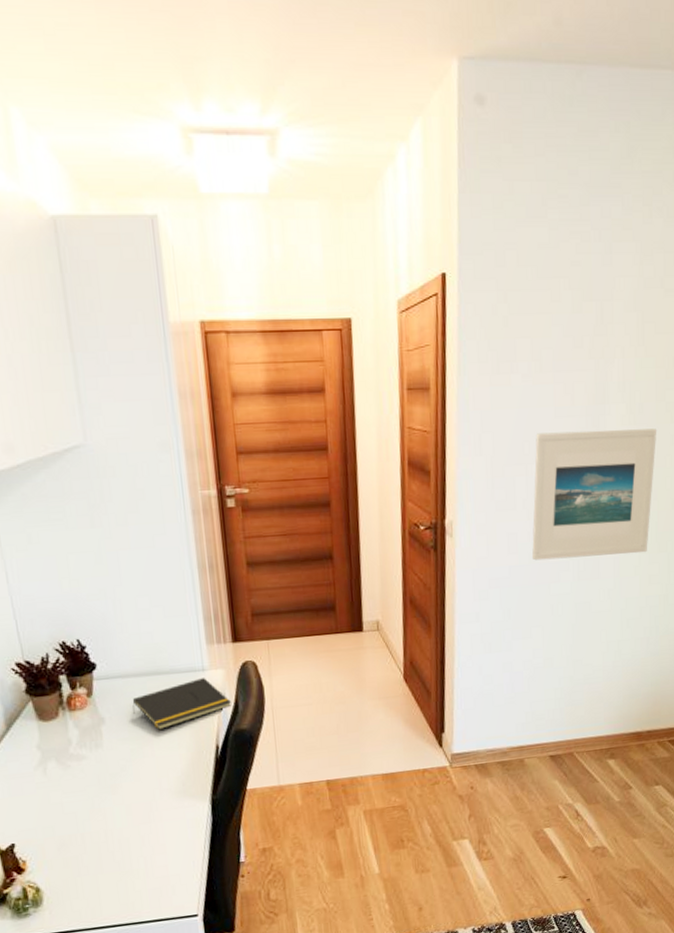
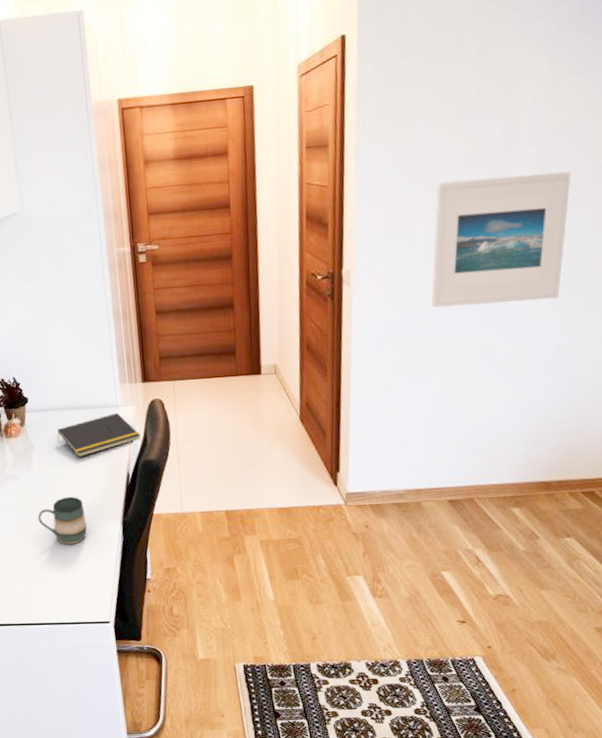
mug: none [109,775,170,832] -> present [37,496,87,545]

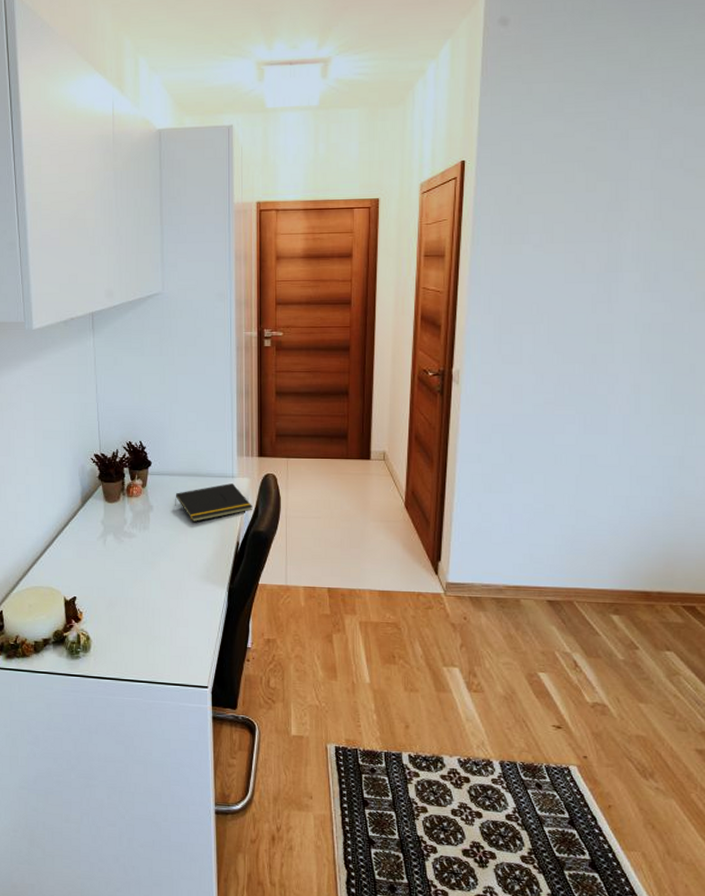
mug: present [37,496,87,545] -> none [149,558,195,606]
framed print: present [432,171,572,308] -> none [537,295,674,413]

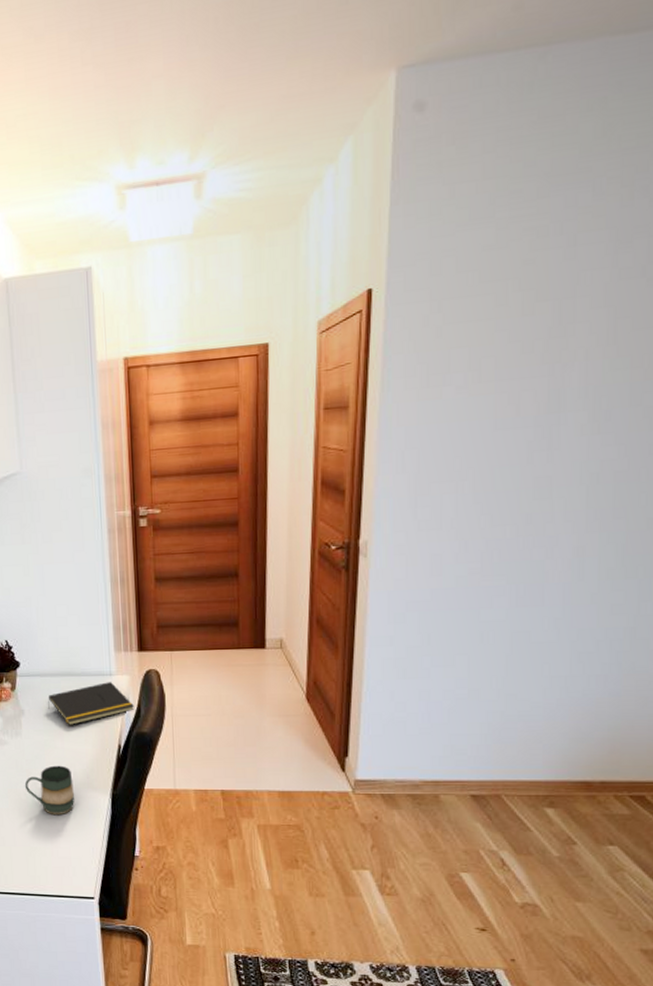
mug: none [149,558,195,606] -> present [24,765,75,814]

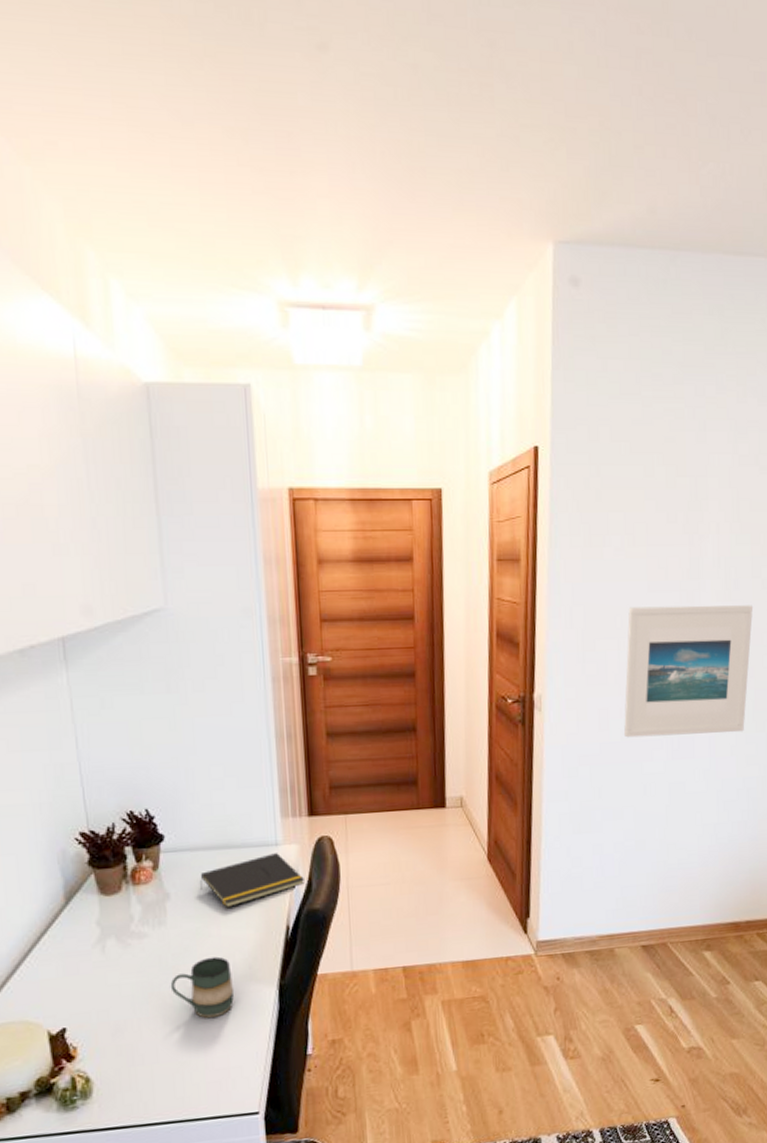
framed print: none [460,437,630,584] -> present [624,605,754,738]

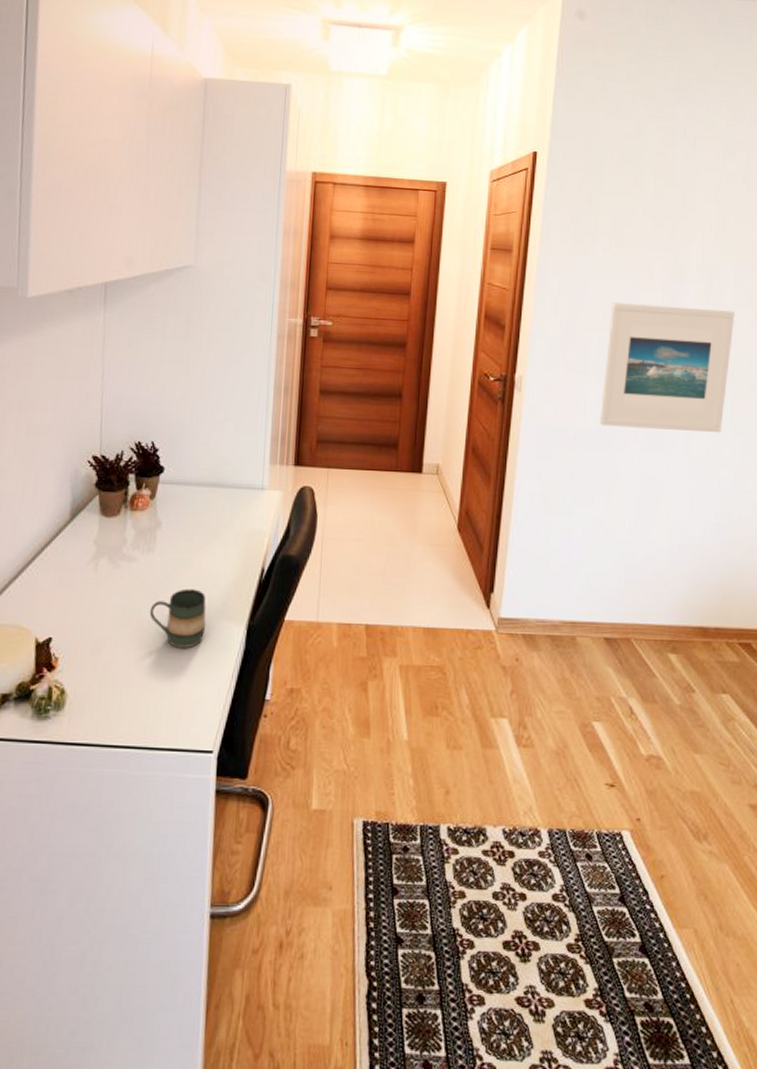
notepad: present [199,853,304,907] -> none [188,497,283,543]

